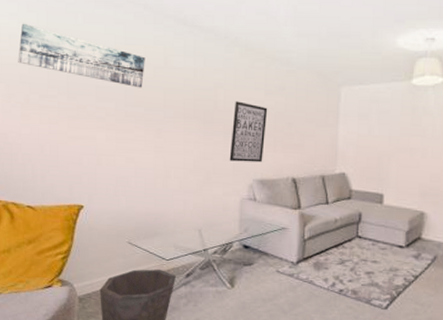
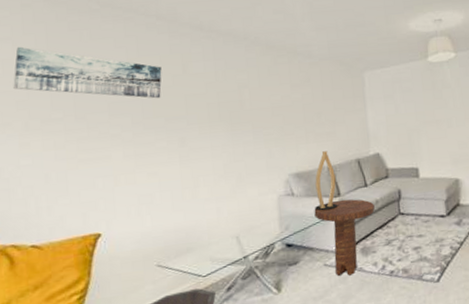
wall art: present [229,101,268,163] -> none [261,98,297,160]
side table: none [273,212,333,286] -> present [314,199,375,276]
table lamp: none [274,162,323,223] -> present [315,151,364,211]

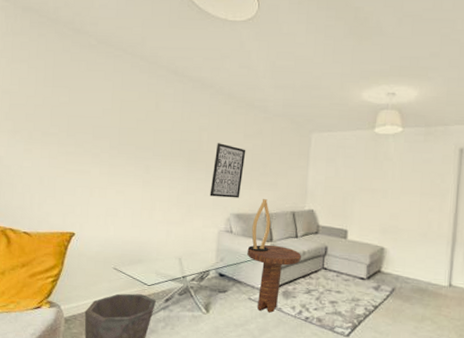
wall art: present [13,46,162,99] -> none [25,69,139,129]
wall art: none [261,98,297,160] -> present [209,143,246,198]

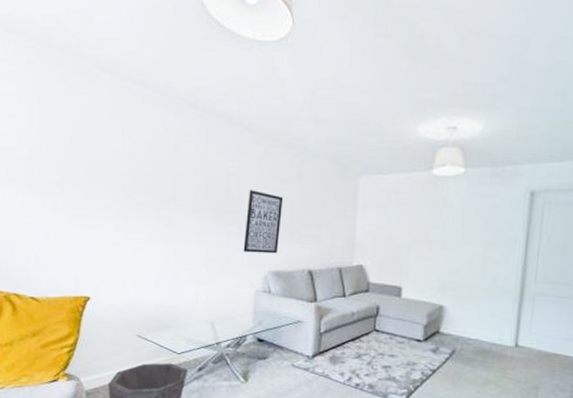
side table: present [247,245,301,313] -> none [288,305,350,380]
table lamp: present [248,199,292,255] -> none [290,254,339,317]

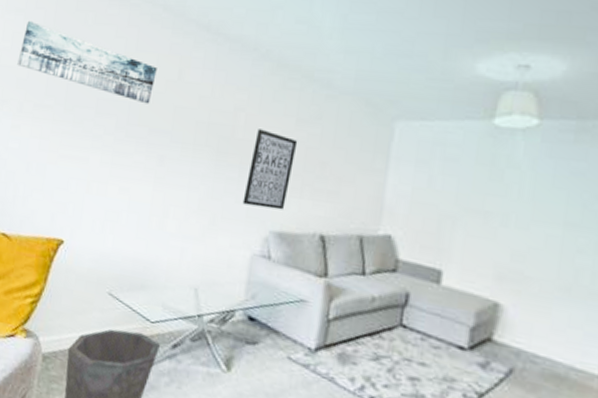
wall art: none [18,104,155,175] -> present [17,20,157,104]

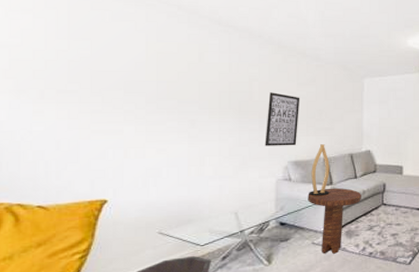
wall art: present [17,20,157,104] -> none [31,19,179,82]
side table: none [289,280,369,383] -> present [308,188,361,254]
table lamp: none [292,214,356,300] -> present [309,144,352,196]

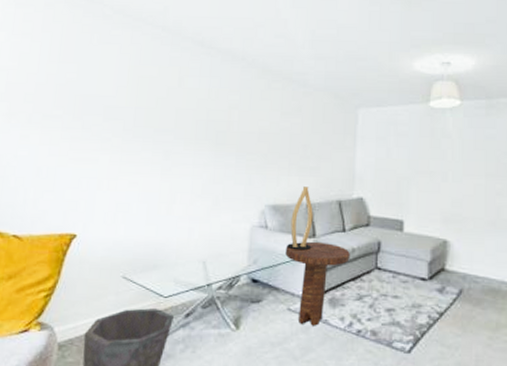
wall art: present [265,92,300,146] -> none [240,122,283,187]

